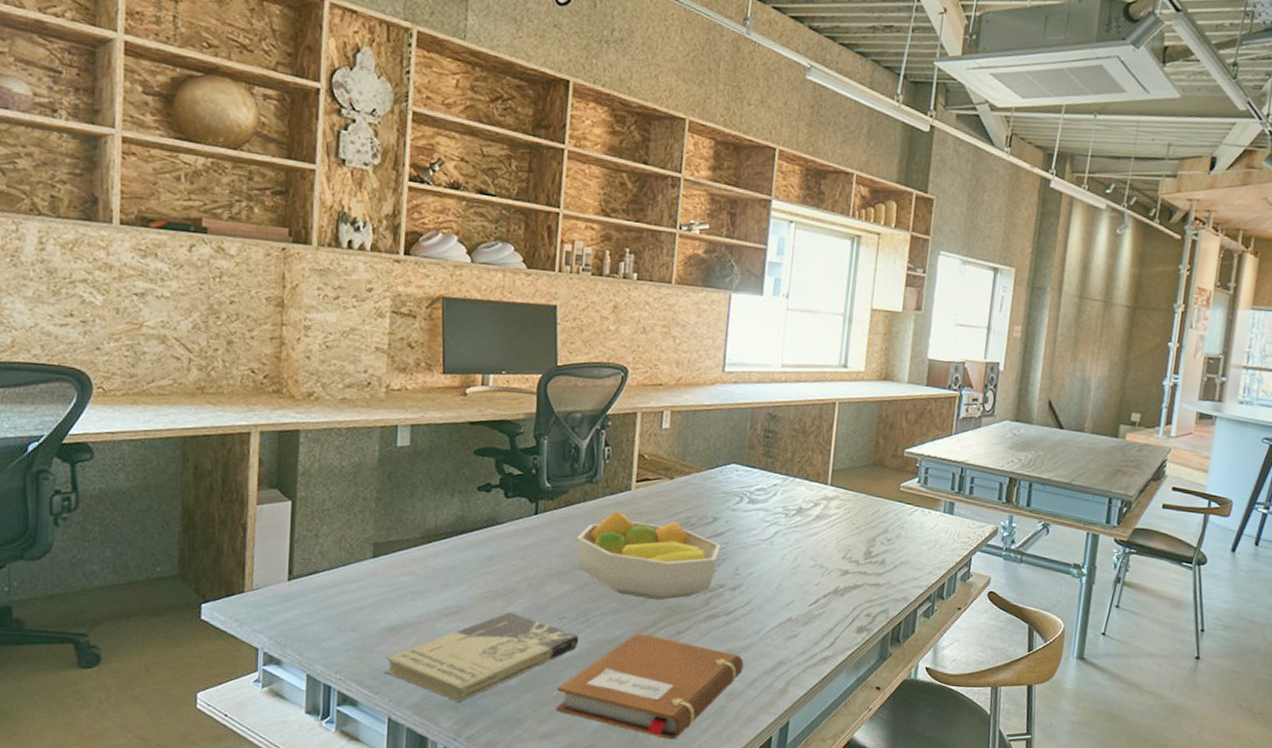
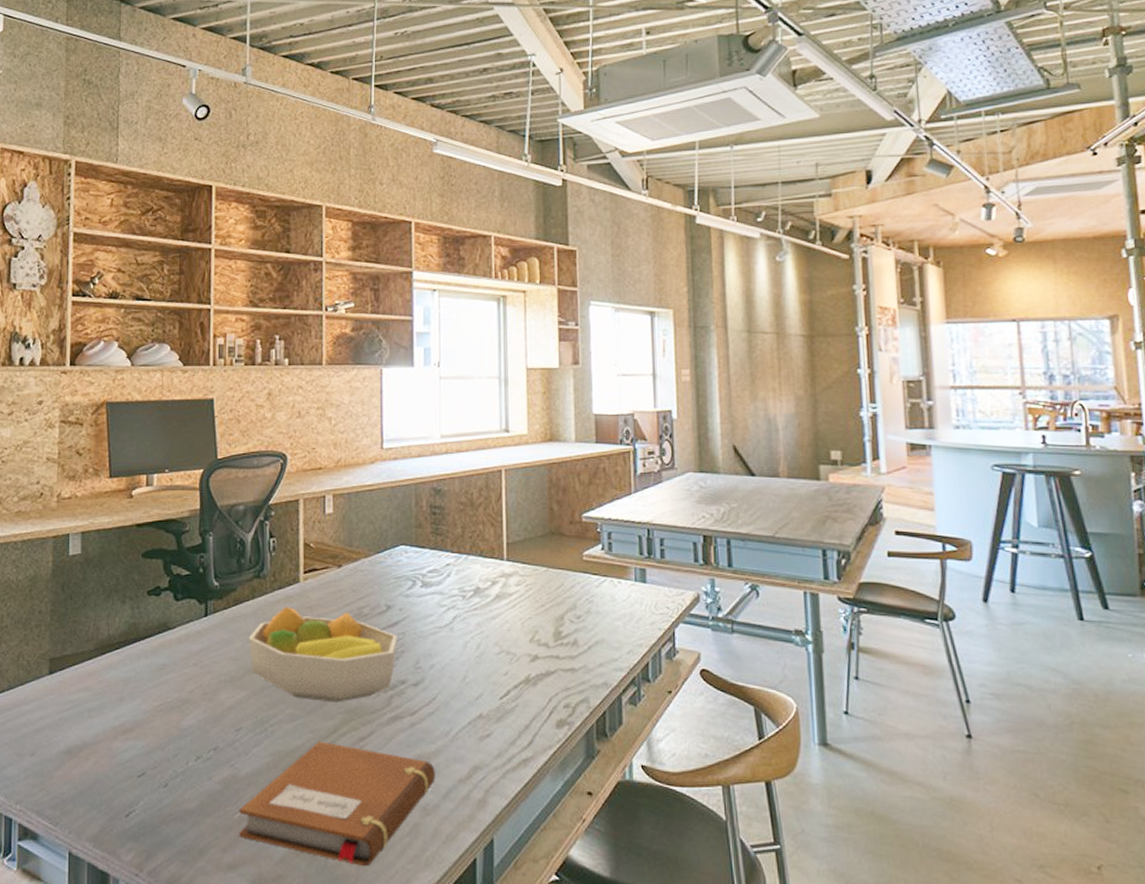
book: present [385,612,579,702] -> none [65,725,258,831]

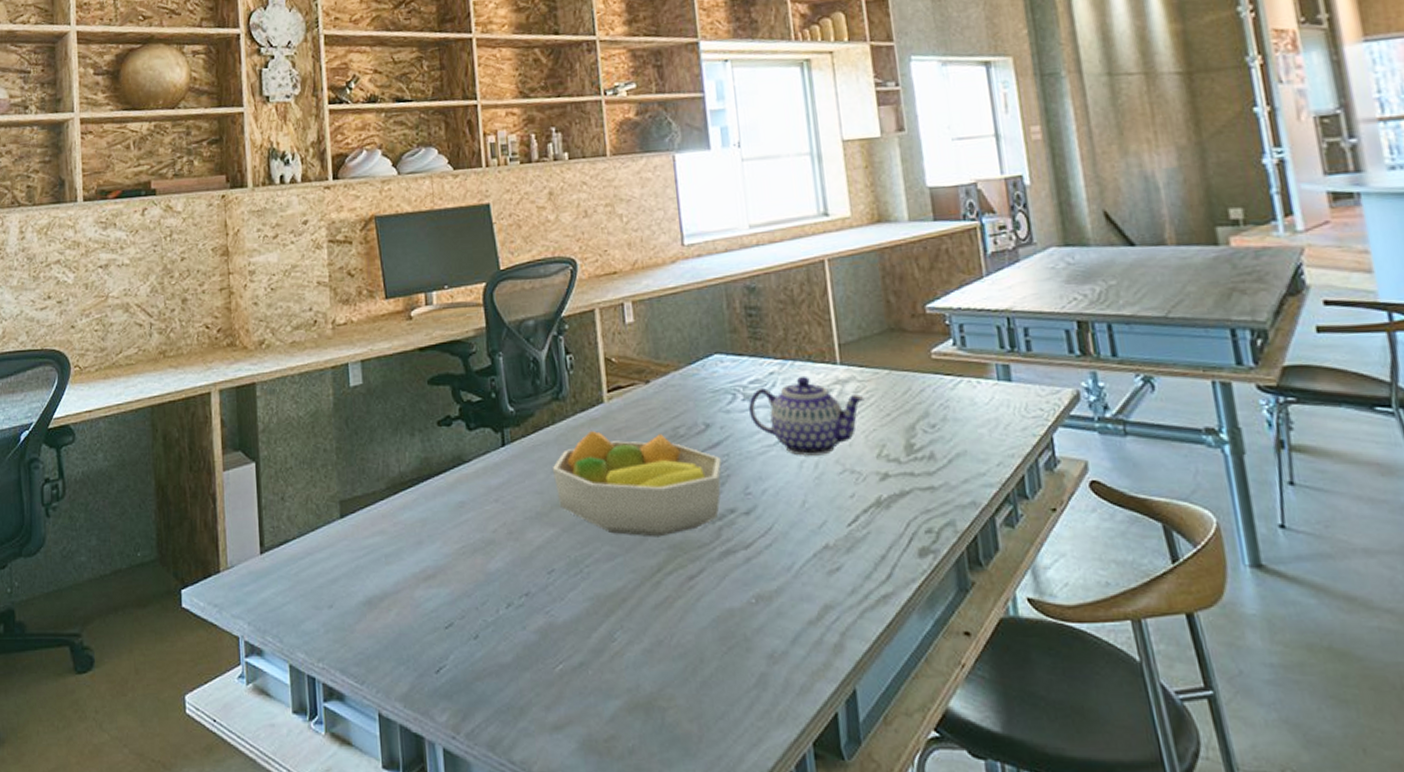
notebook: present [239,741,435,867] -> none [560,582,781,725]
teapot: none [426,568,525,638] -> present [749,375,866,456]

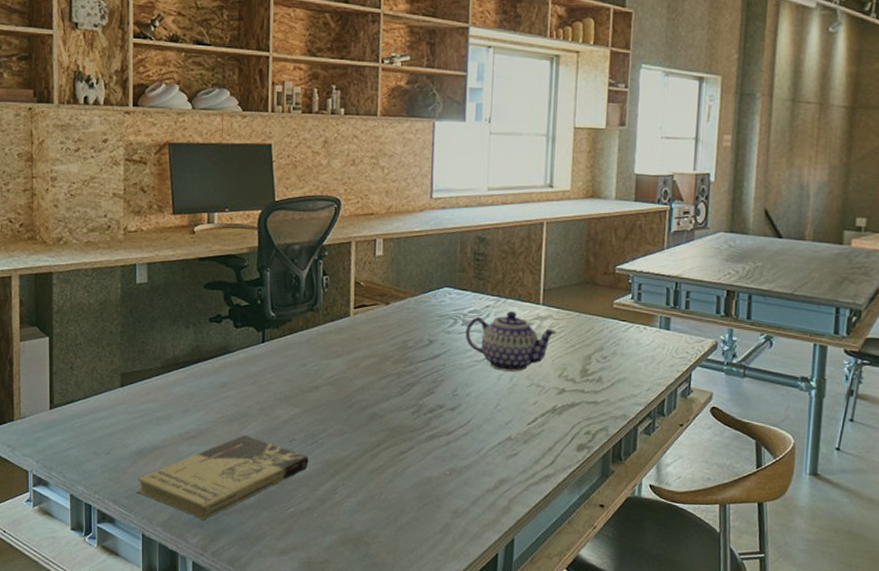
book: none [368,568,575,689] -> present [138,434,309,520]
fruit bowl: present [552,431,722,537] -> none [301,337,438,422]

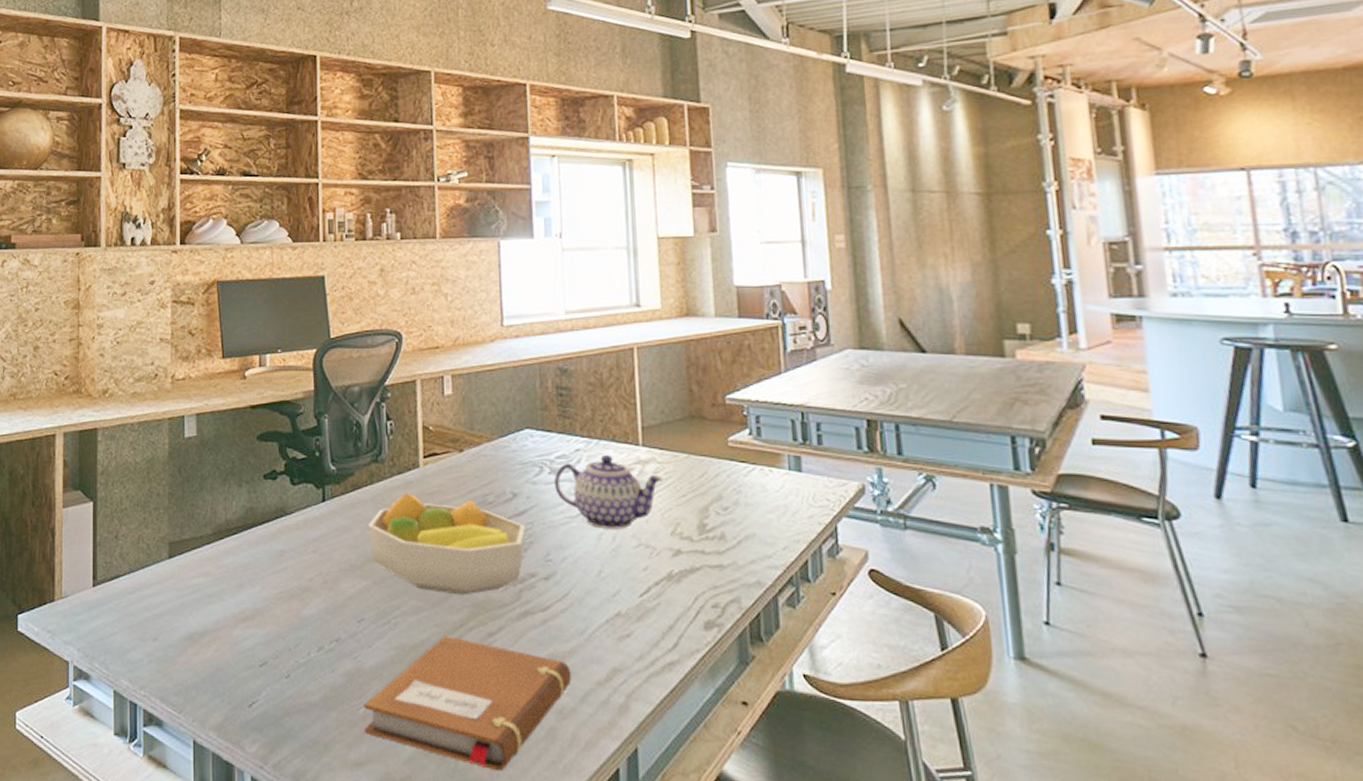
book: present [138,434,309,520] -> none [188,614,381,722]
notebook: none [291,453,466,556] -> present [364,635,571,772]
fruit bowl: none [301,337,438,422] -> present [367,493,526,595]

